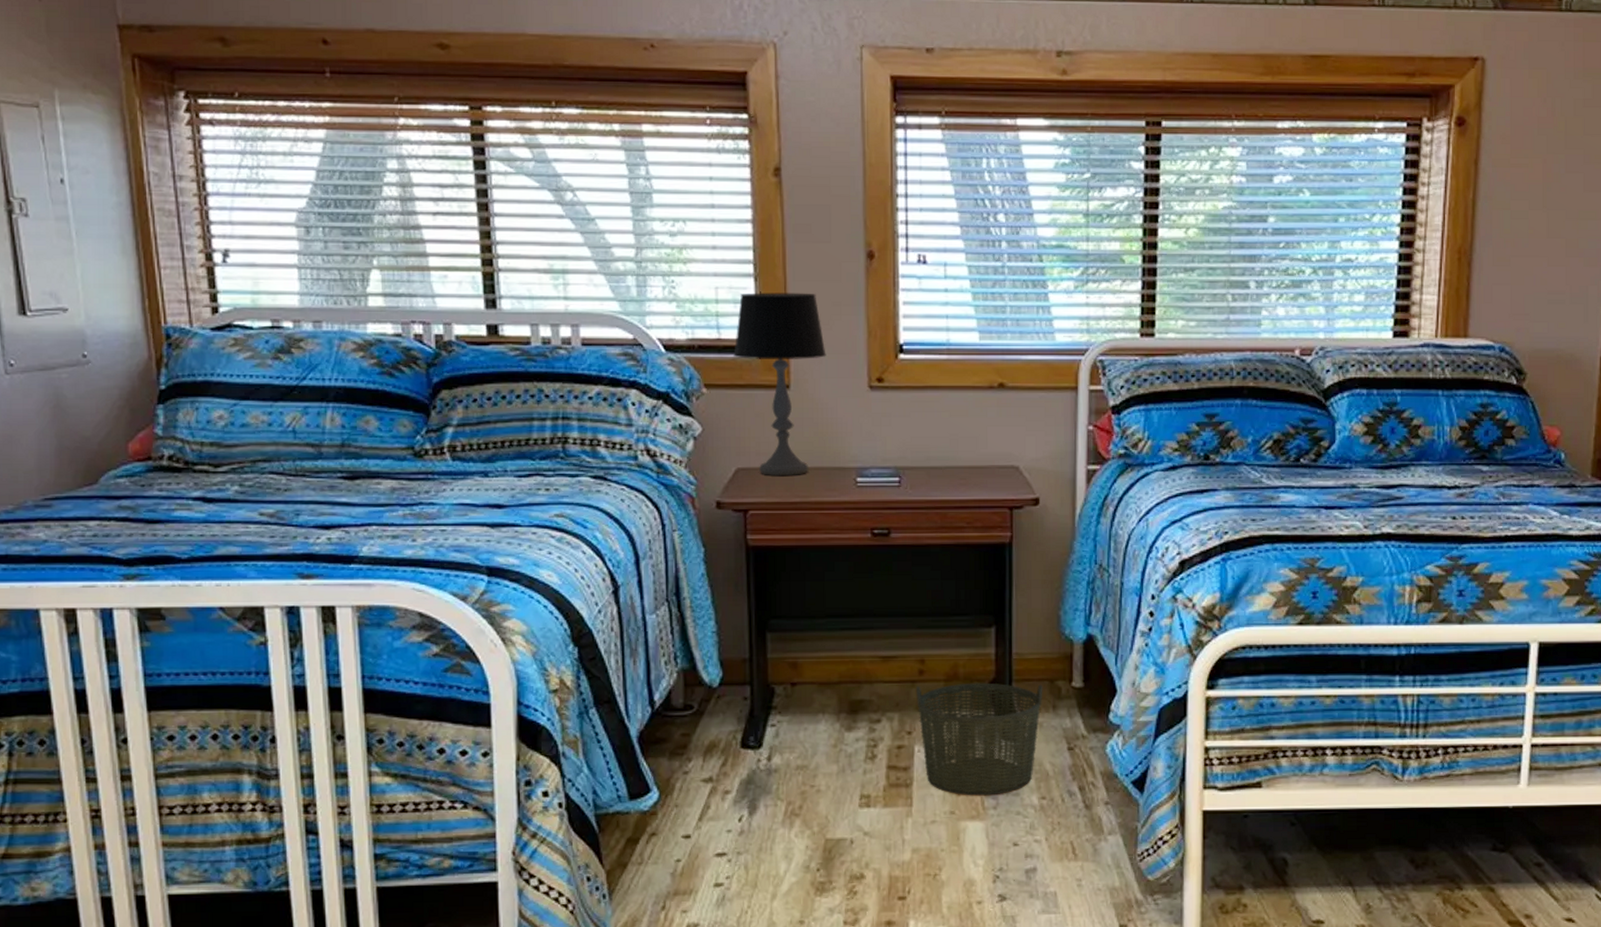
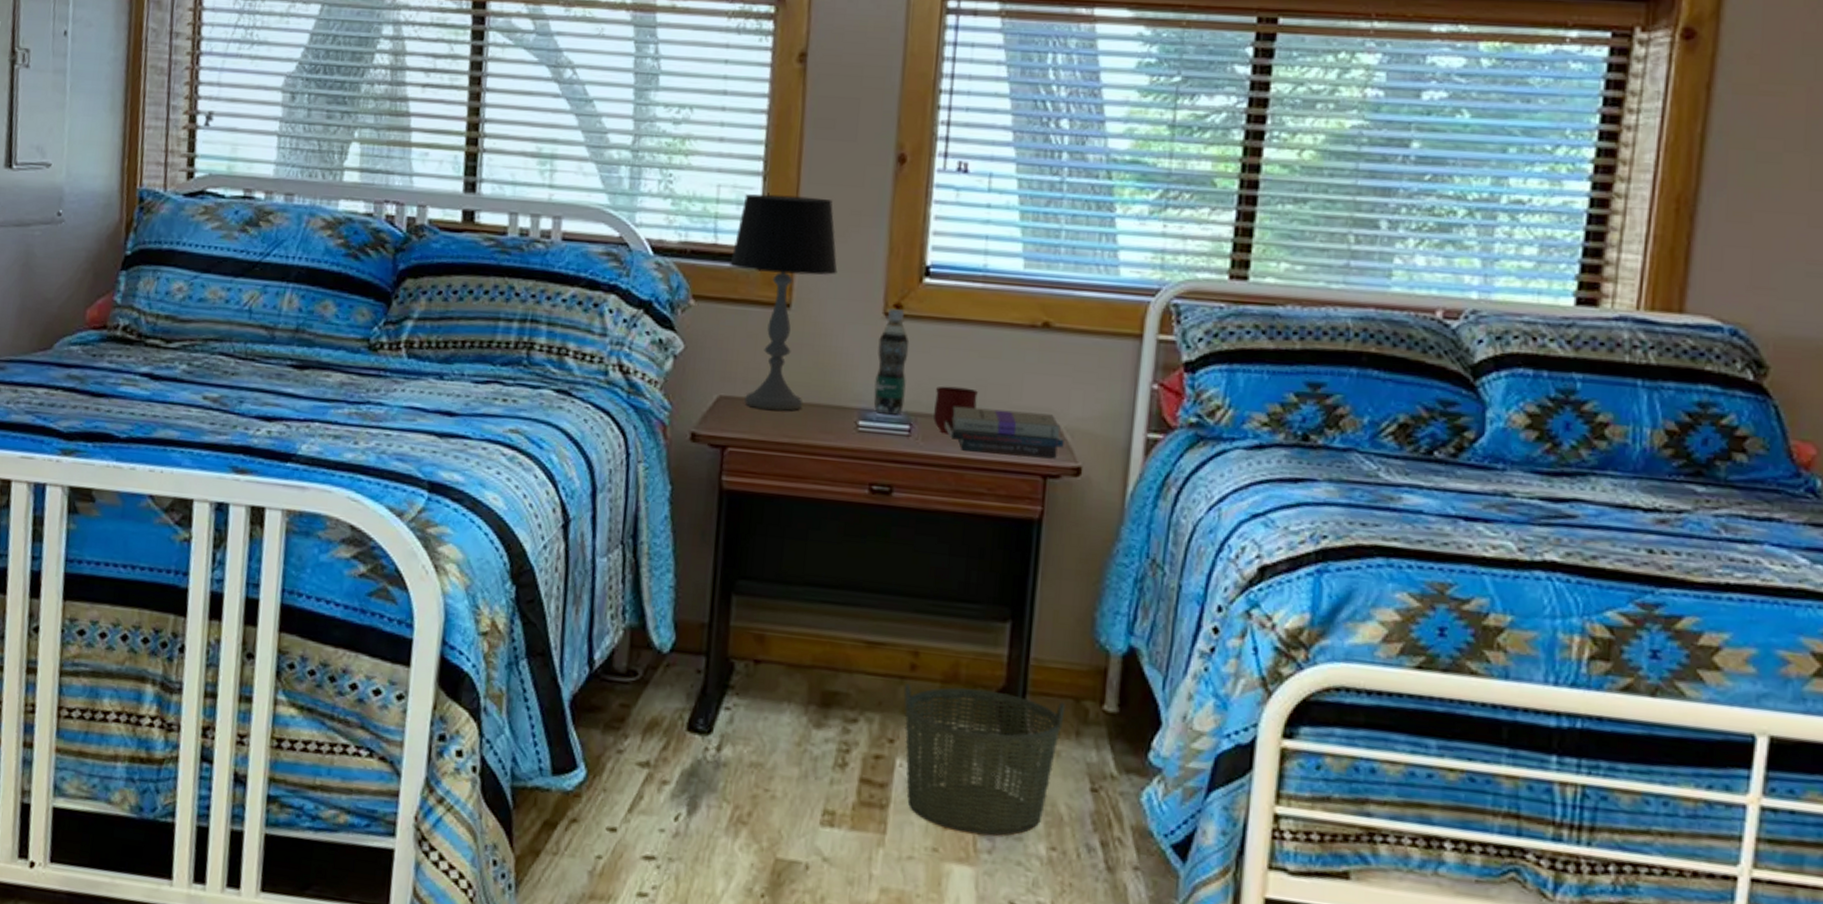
bottle: none [867,382,893,470] -> present [873,309,910,415]
mug: none [918,442,952,482] -> present [933,386,978,434]
books: none [928,458,1024,494] -> present [945,406,1064,459]

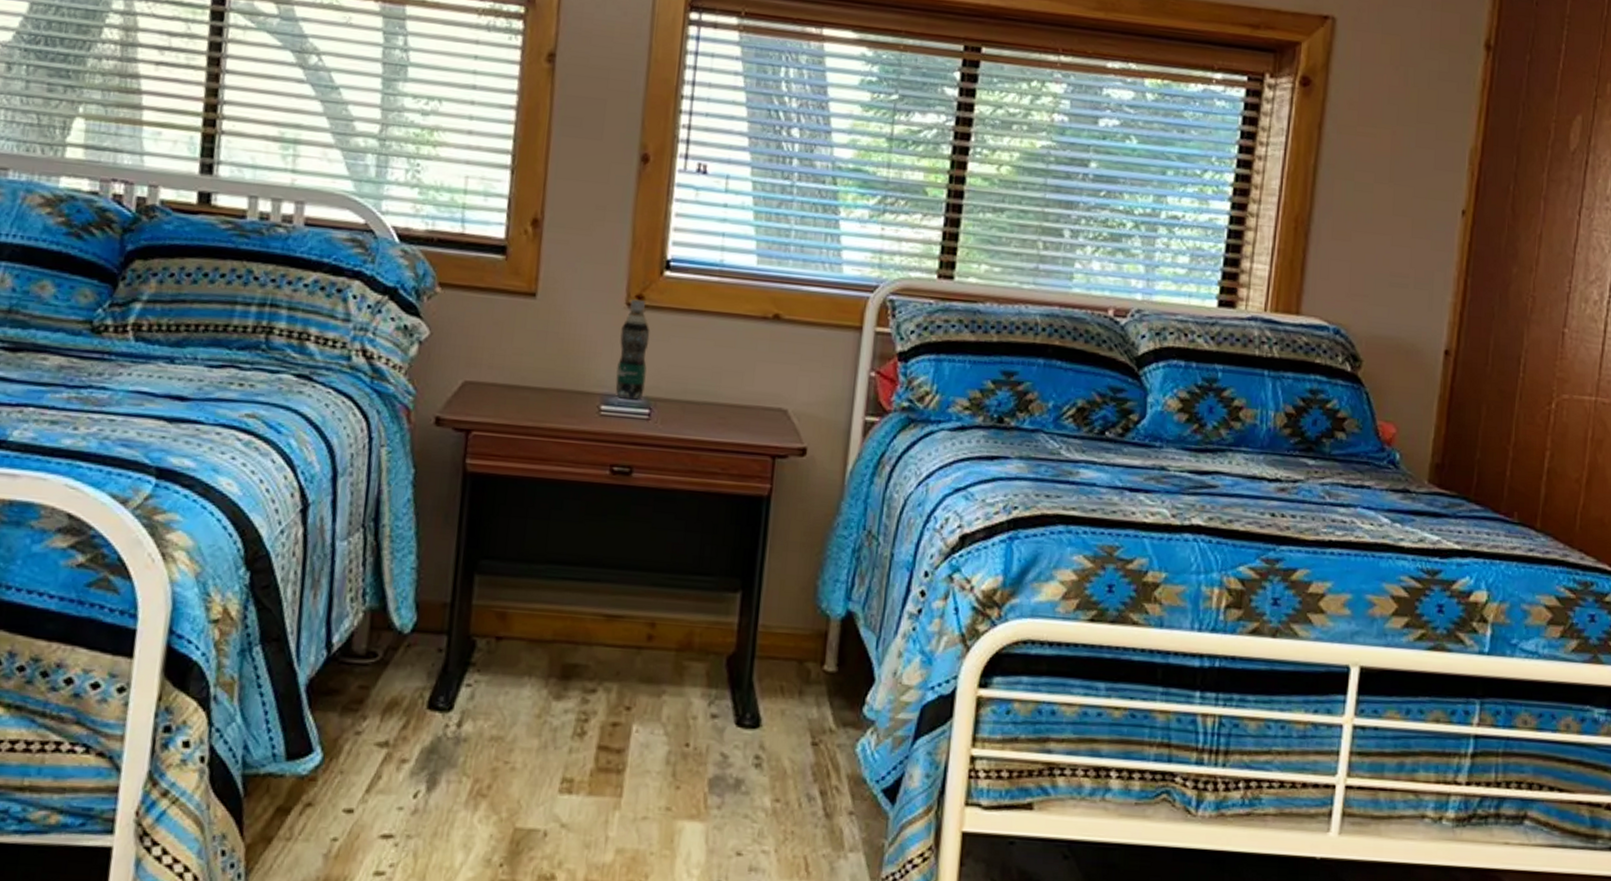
table lamp: present [730,193,838,411] -> none [477,186,583,396]
basket: present [904,683,1066,836] -> none [641,653,790,792]
mug: present [933,386,978,434] -> none [672,372,713,418]
books: present [945,406,1064,459] -> none [682,391,792,441]

